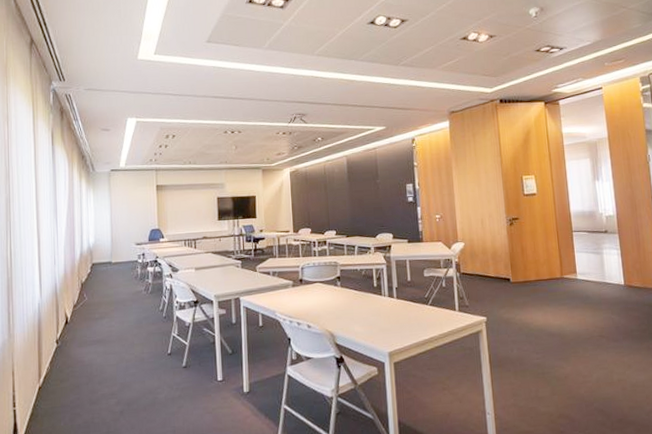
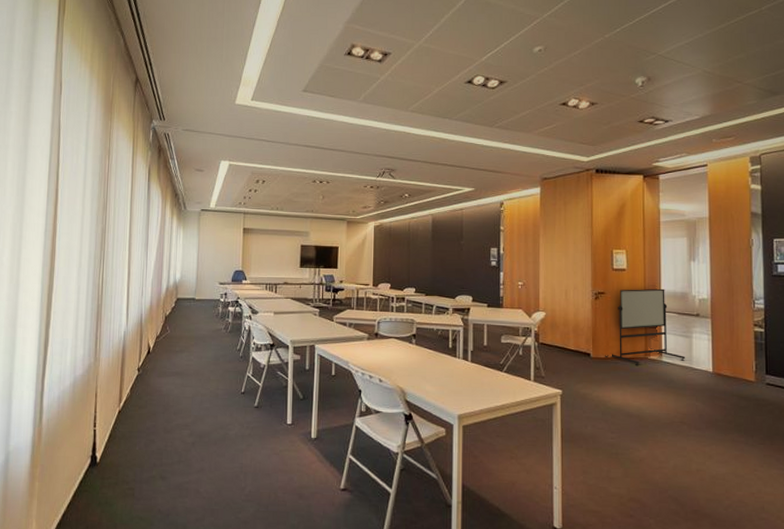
whiteboard: none [524,209,599,287] -> present [605,288,686,366]

